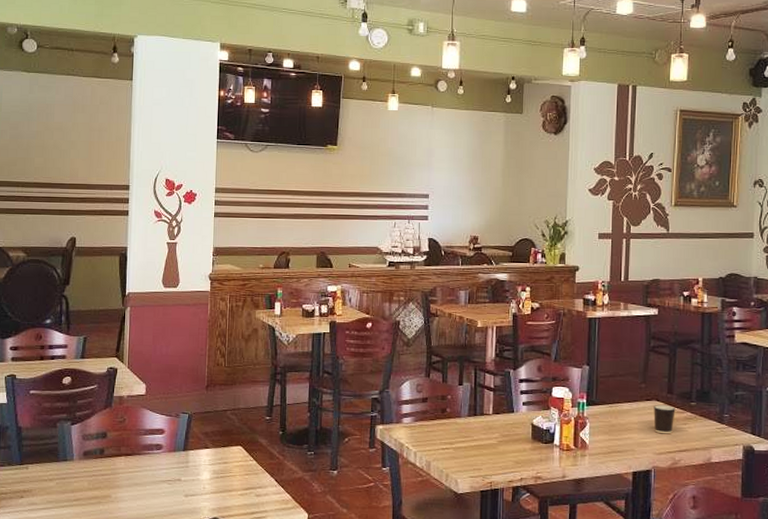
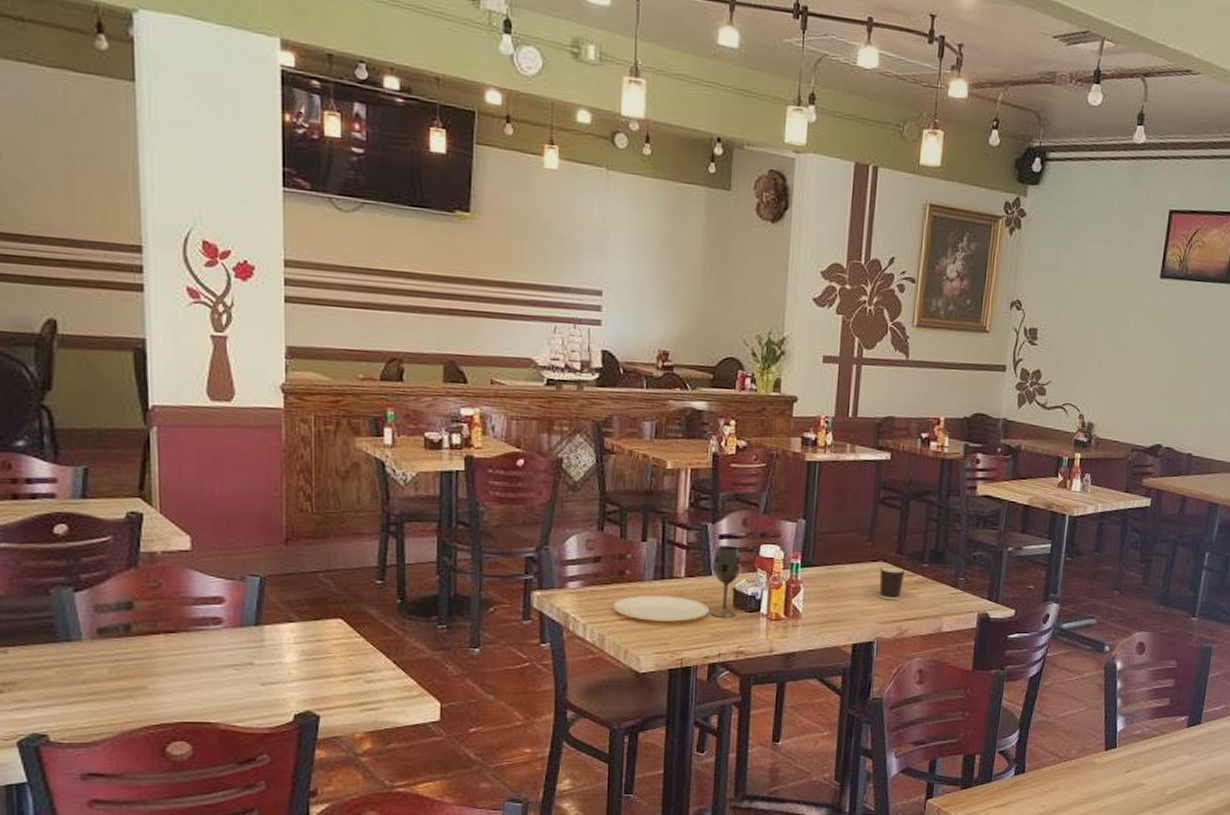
plate: none [437,428,512,451] -> present [613,595,709,622]
wine glass: none [514,388,538,449] -> present [711,545,742,619]

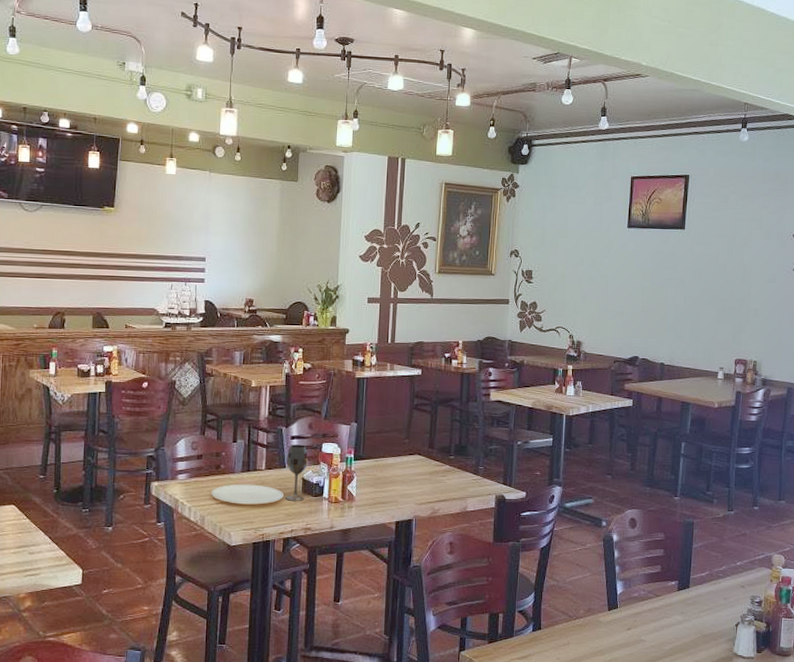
mug: present [879,567,905,601] -> none [415,459,436,486]

